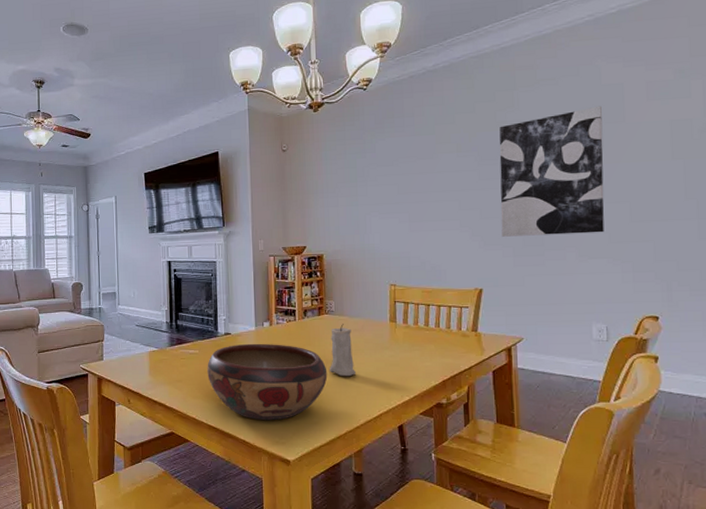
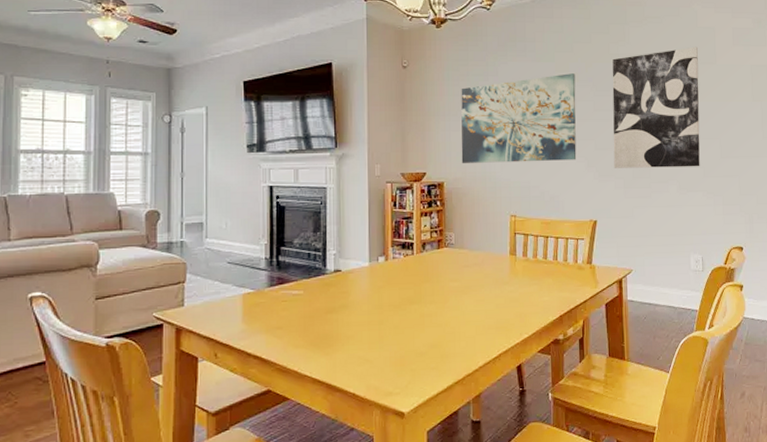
decorative bowl: present [207,343,328,421] -> none [313,281,446,370]
candle: present [330,324,357,377] -> none [448,258,476,316]
wall art: none [338,144,460,236] -> present [461,73,577,163]

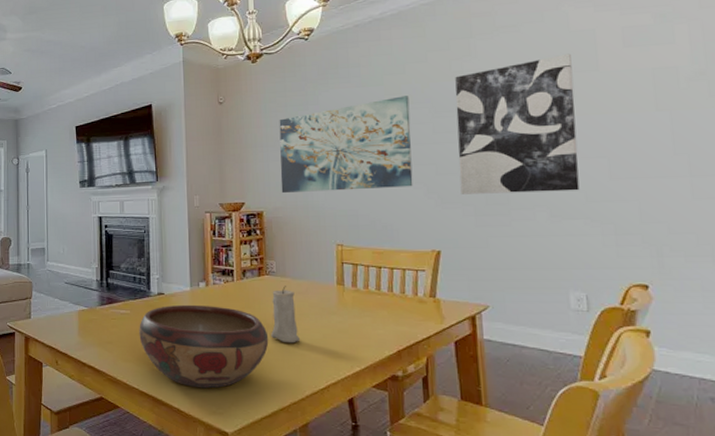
decorative bowl: none [313,281,446,370] -> present [139,304,269,389]
candle: none [448,258,476,316] -> present [271,286,301,344]

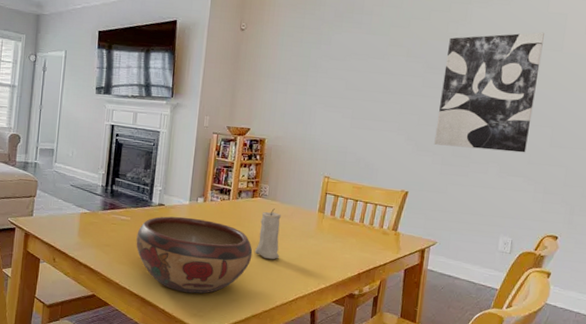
wall art: present [279,96,413,193] -> none [284,48,408,133]

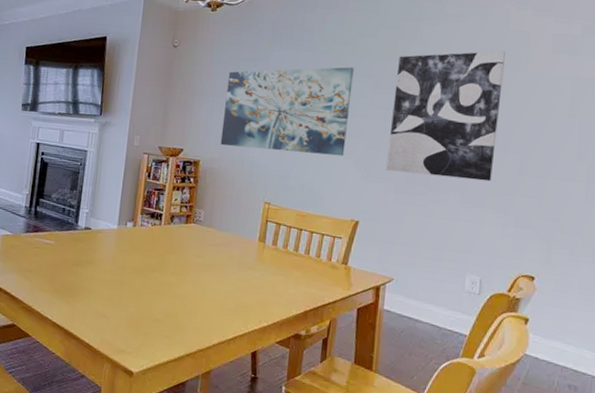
decorative bowl: present [136,216,253,294] -> none [60,241,187,328]
candle: present [255,208,281,260] -> none [189,236,217,293]
wall art: none [284,48,408,133] -> present [220,67,354,156]

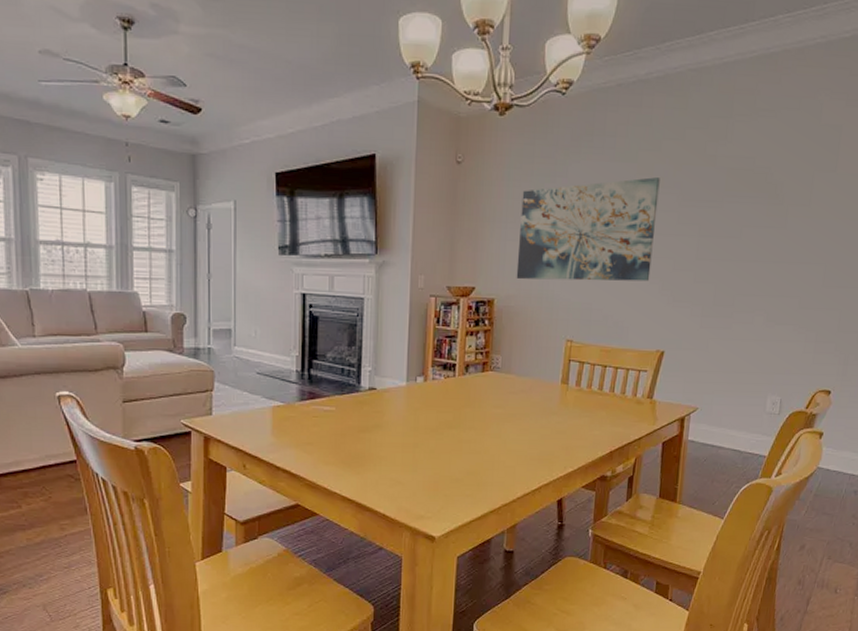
wall art: present [386,50,505,182] -> none [692,149,816,297]

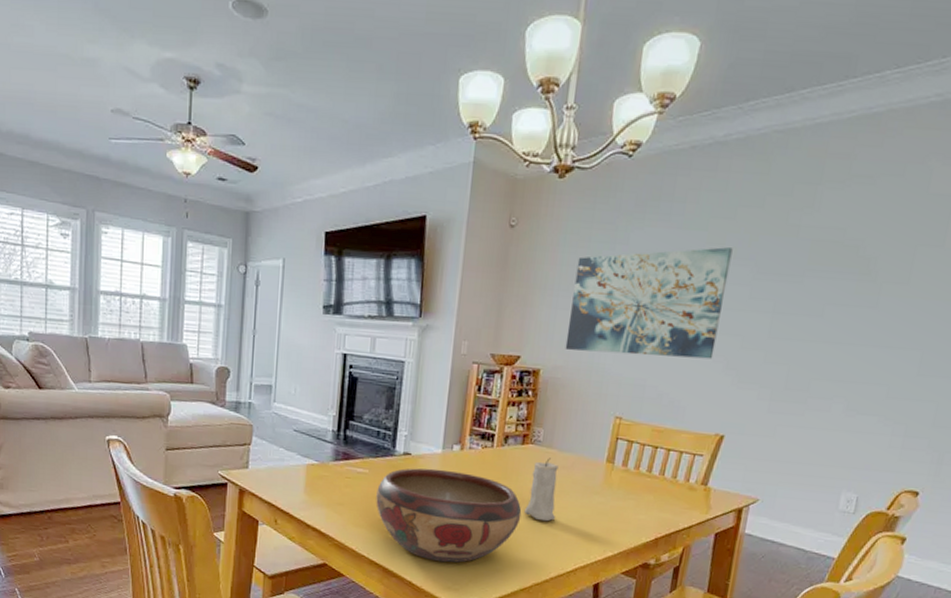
decorative bowl: none [345,401,486,492] -> present [376,468,522,563]
candle: none [489,383,519,444] -> present [524,458,559,522]

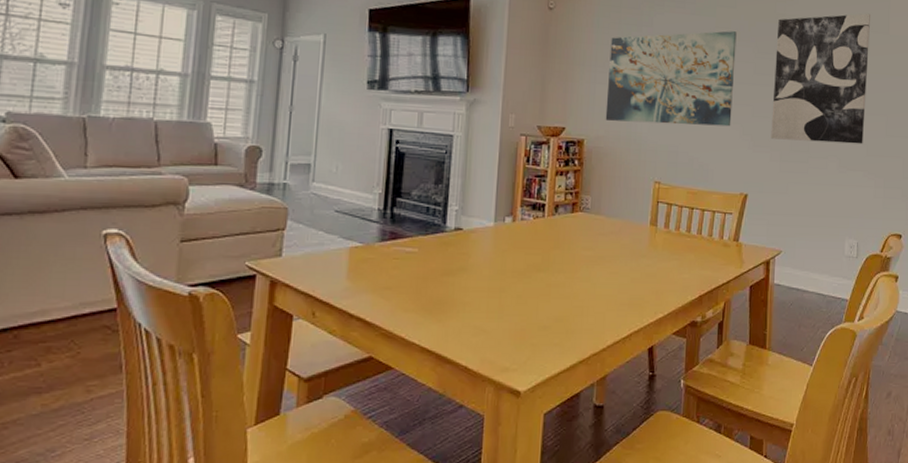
decorative bowl: present [376,468,522,563] -> none [426,242,576,342]
candle: present [524,458,559,522] -> none [578,224,609,289]
wall art: none [761,221,921,385] -> present [771,13,870,144]

